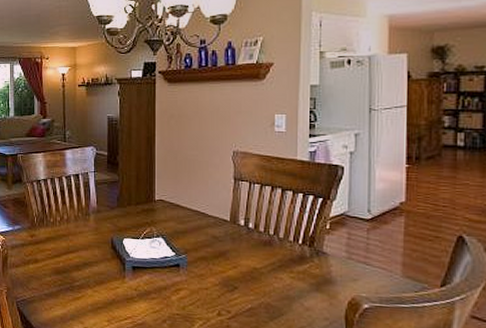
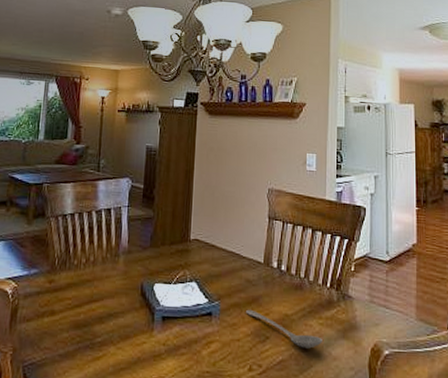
stirrer: none [213,262,294,299] -> present [246,309,322,349]

